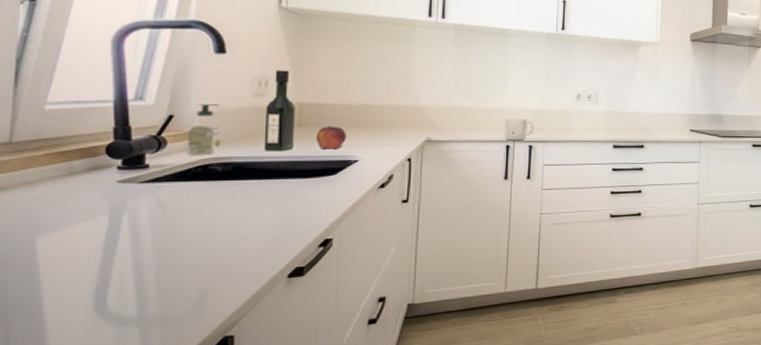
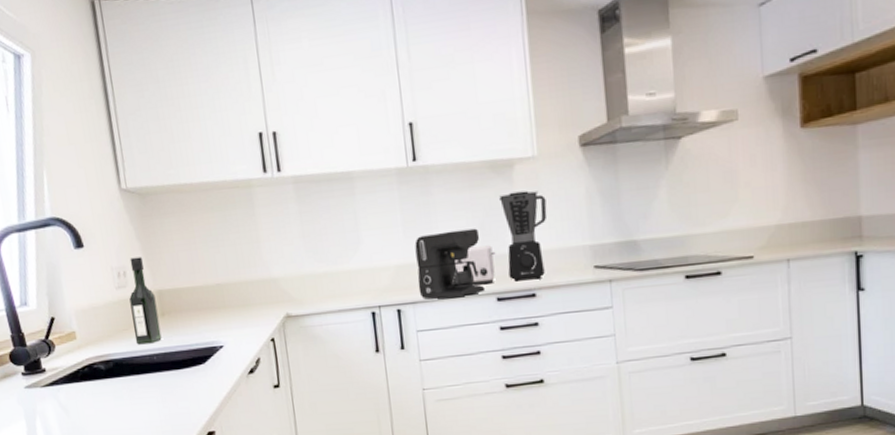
soap dispenser: present [188,104,221,157] -> none [69,301,98,358]
fruit: present [315,126,346,151] -> none [179,311,208,339]
mug: present [504,118,534,141] -> none [365,277,400,306]
coffee maker: none [550,88,606,142] -> present [414,228,486,300]
toaster: none [583,103,617,134] -> present [455,245,496,286]
blender: none [625,66,661,134] -> present [499,191,547,282]

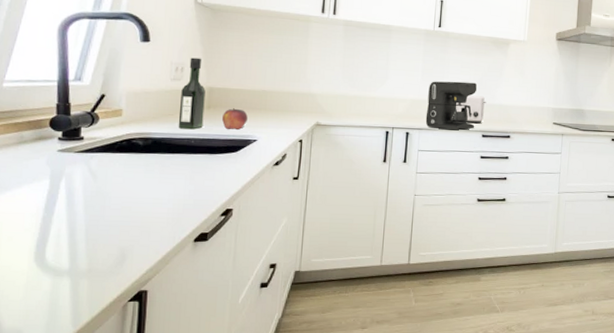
fruit: none [179,311,208,339] -> present [221,108,248,131]
blender: present [499,191,547,282] -> none [493,62,528,126]

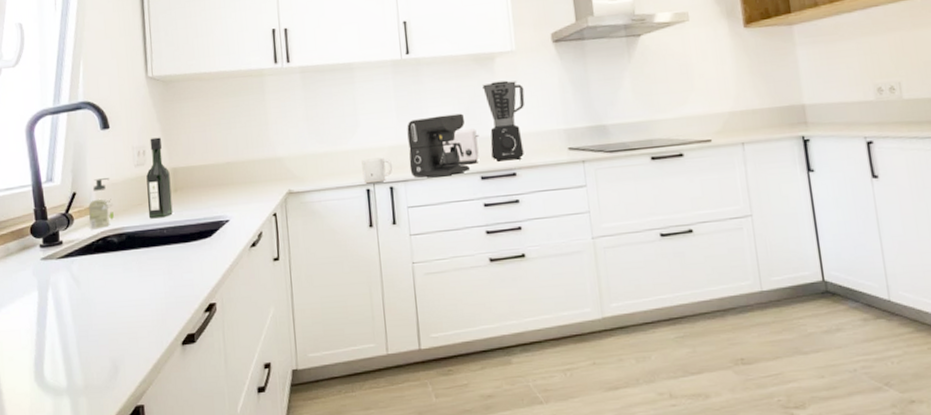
soap dispenser: none [115,85,143,132] -> present [89,178,114,231]
fruit: present [221,108,248,131] -> none [189,187,216,213]
mug: none [384,106,411,128] -> present [361,157,392,184]
blender: none [493,62,528,126] -> present [482,80,525,162]

